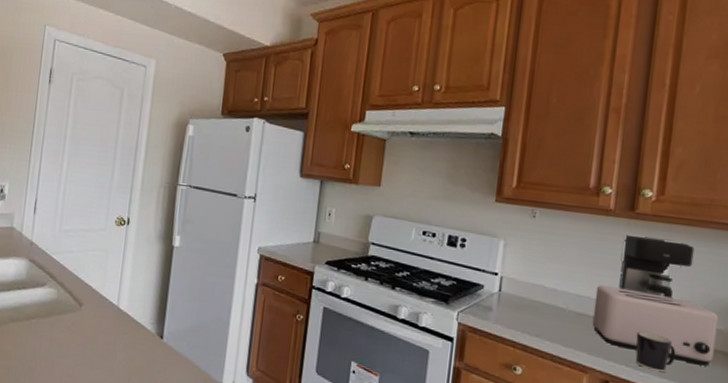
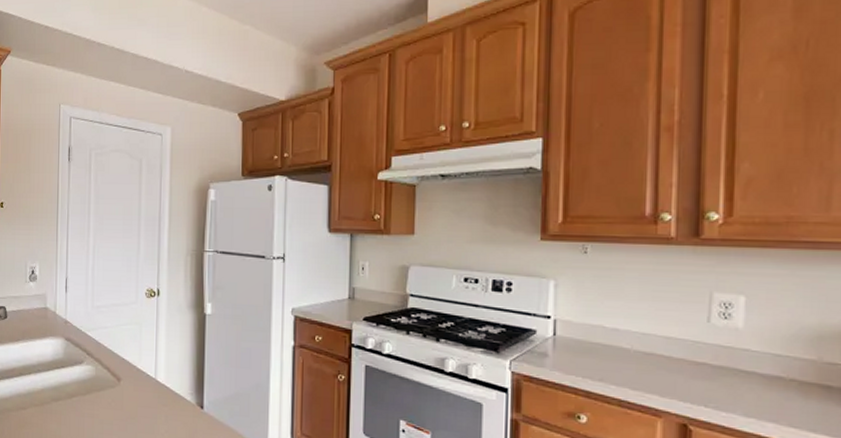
toaster: present [592,285,718,366] -> none [662,321,809,401]
coffee maker: present [619,234,695,299] -> none [688,263,774,330]
mug: present [635,331,676,373] -> none [714,367,763,412]

